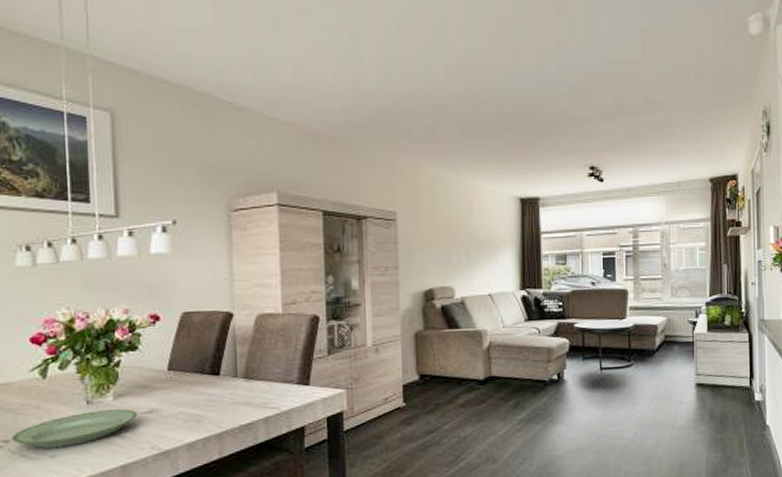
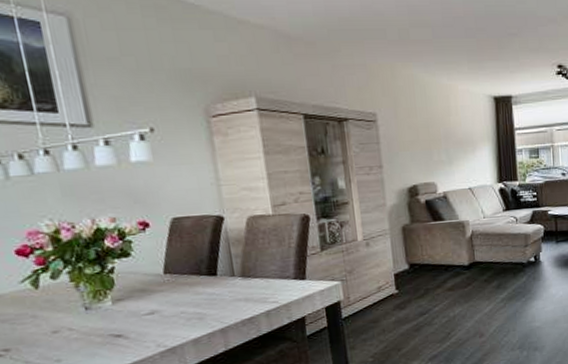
plate: present [12,409,137,448] -> none [12,312,139,354]

